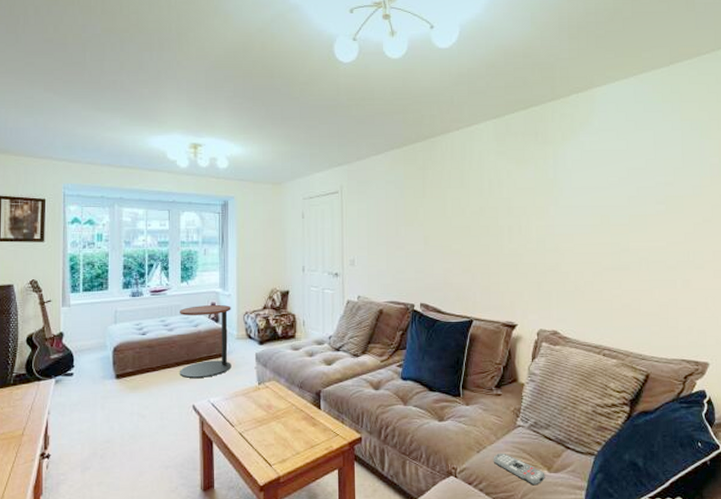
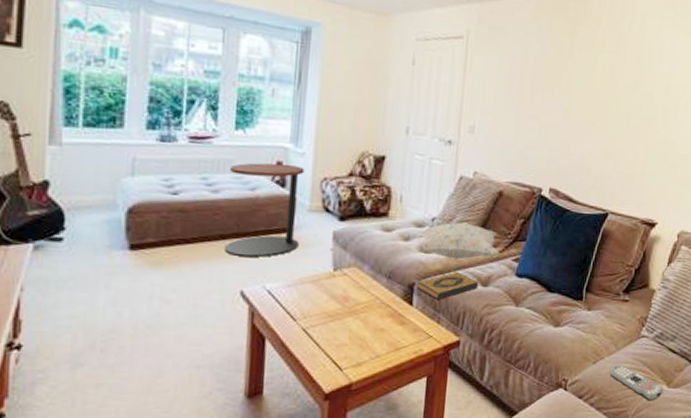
decorative pillow: none [319,338,385,369] -> present [416,222,499,260]
hardback book: none [323,380,372,404] -> present [417,272,479,300]

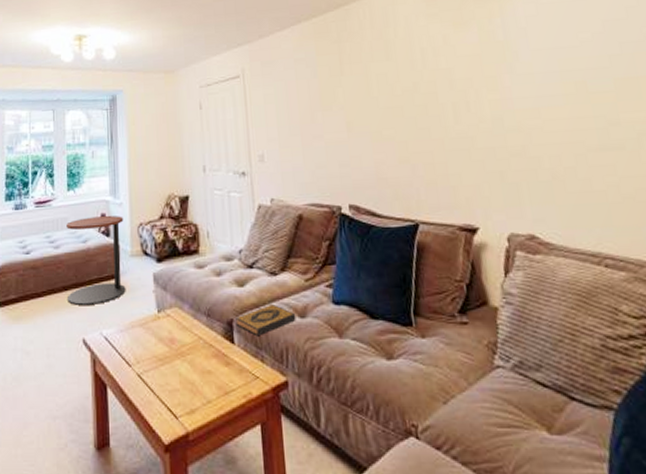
decorative pillow: present [416,222,499,260] -> none [229,251,311,291]
remote control: present [609,364,664,401] -> none [466,404,545,453]

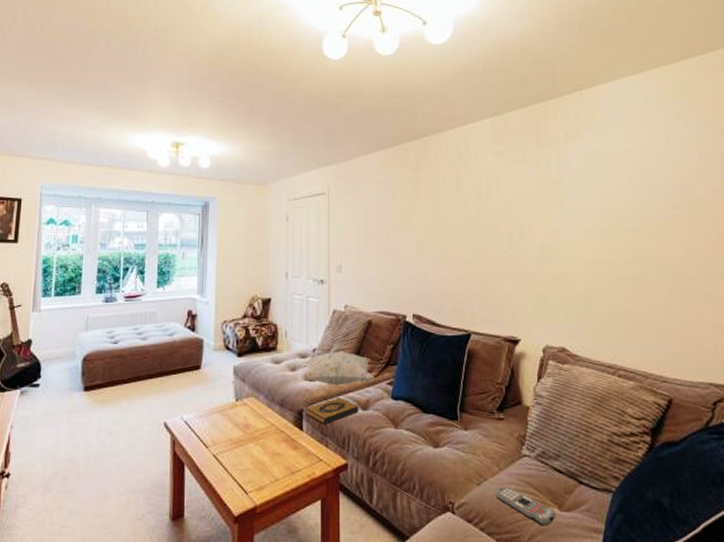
side table: present [66,216,126,305] -> none [152,313,209,392]
decorative pillow: none [229,251,311,291] -> present [302,351,374,386]
remote control: none [466,404,545,453] -> present [495,486,556,526]

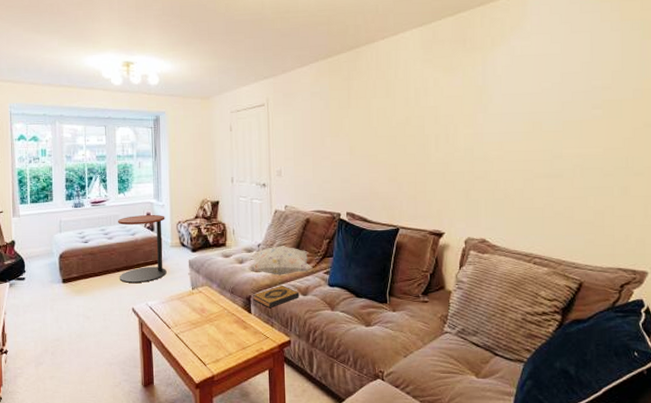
side table: none [152,313,209,392] -> present [118,215,167,283]
remote control: present [495,486,556,526] -> none [420,358,473,390]

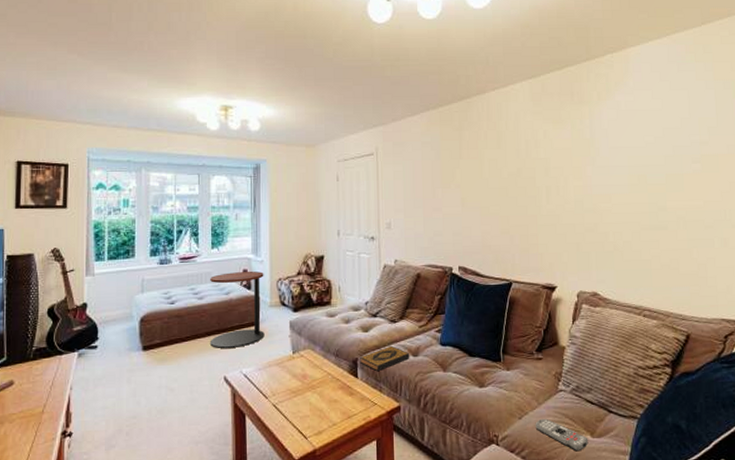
decorative pillow: present [249,246,313,275] -> none [355,303,424,335]
remote control: none [420,358,473,390] -> present [535,418,589,452]

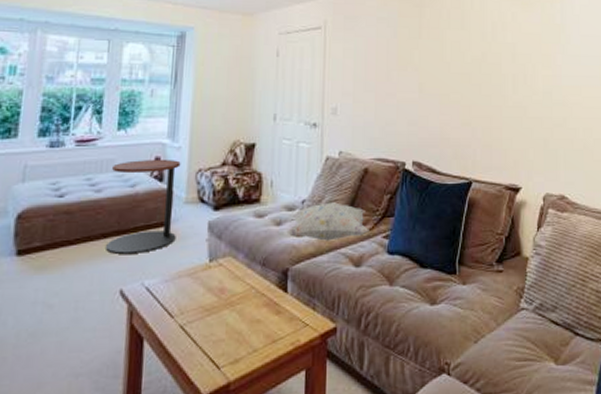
decorative pillow: none [355,303,424,335] -> present [288,202,369,241]
hardback book: present [360,346,410,372] -> none [291,254,351,285]
remote control: present [535,418,589,452] -> none [492,342,552,382]

